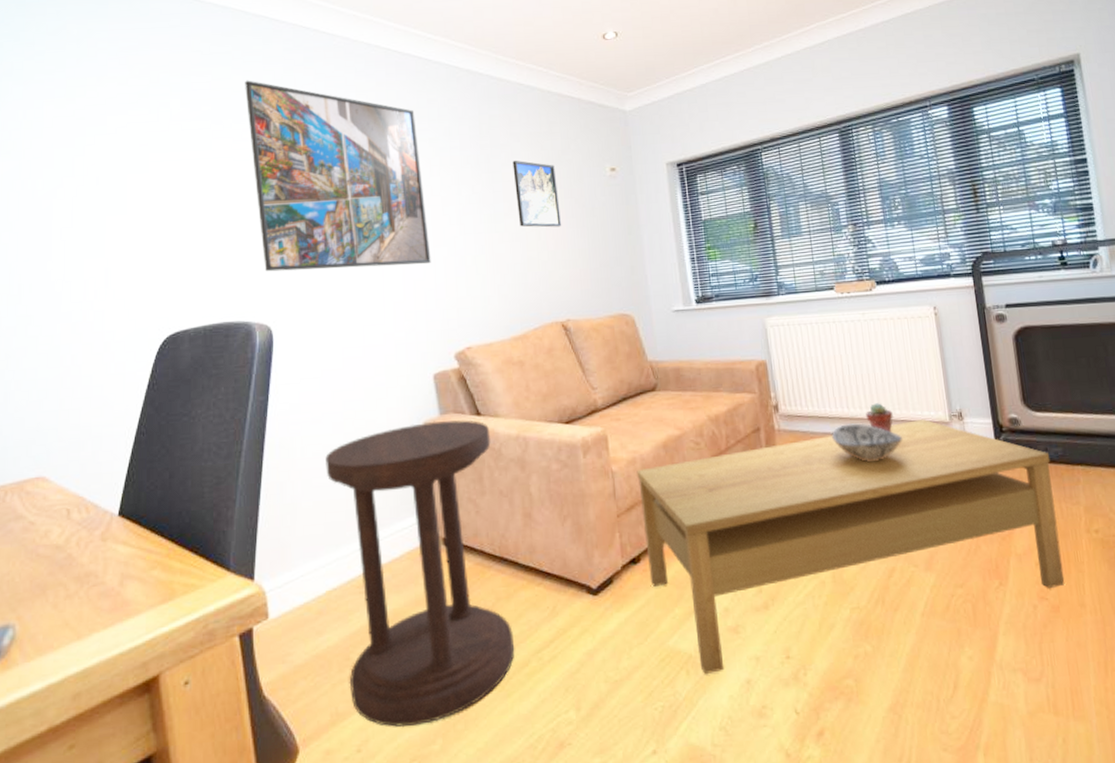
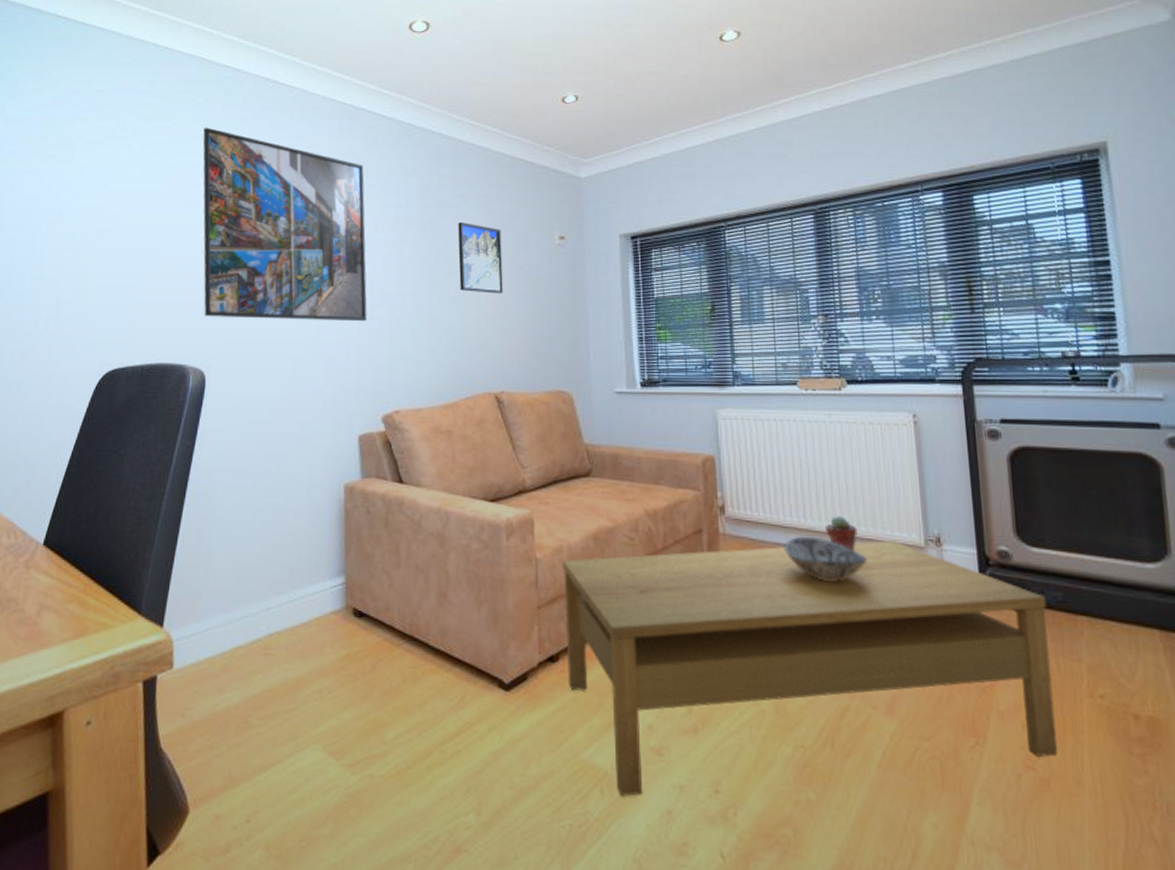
side table: present [325,419,515,728] -> none [243,484,417,804]

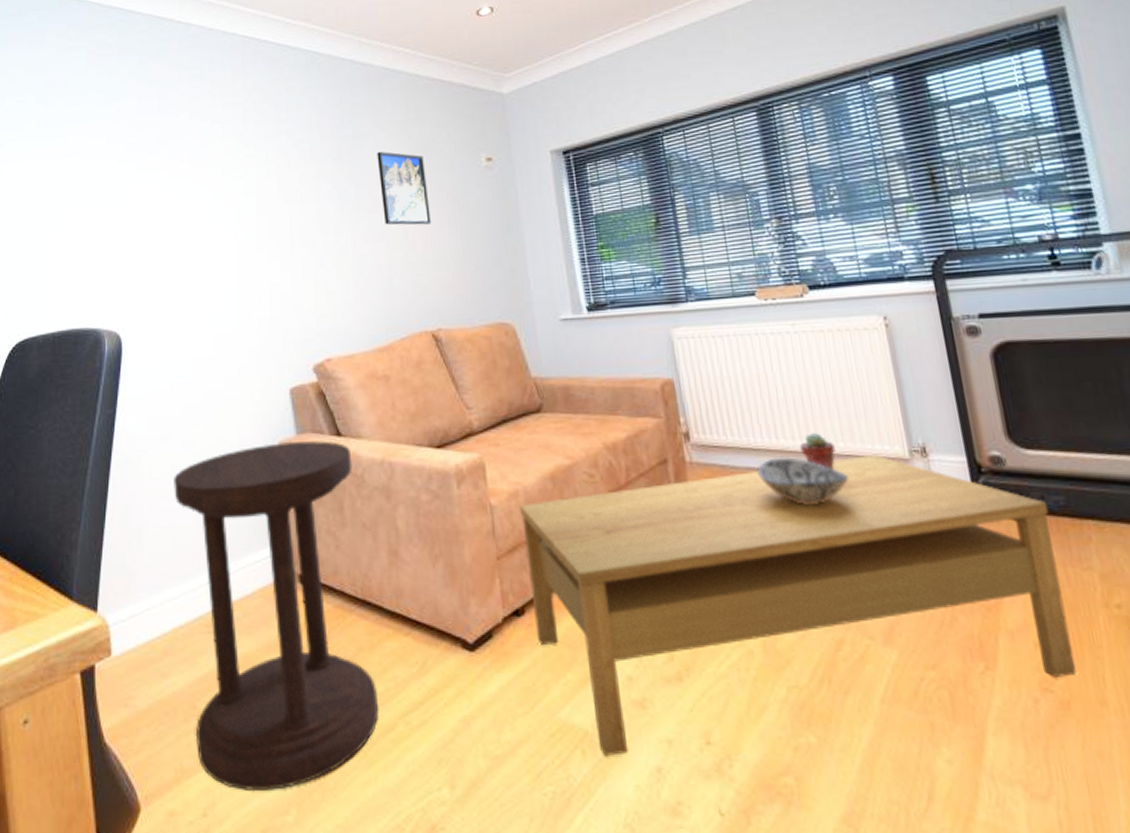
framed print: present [203,127,367,322] -> none [99,74,288,276]
side table: none [243,484,417,804] -> present [174,440,379,792]

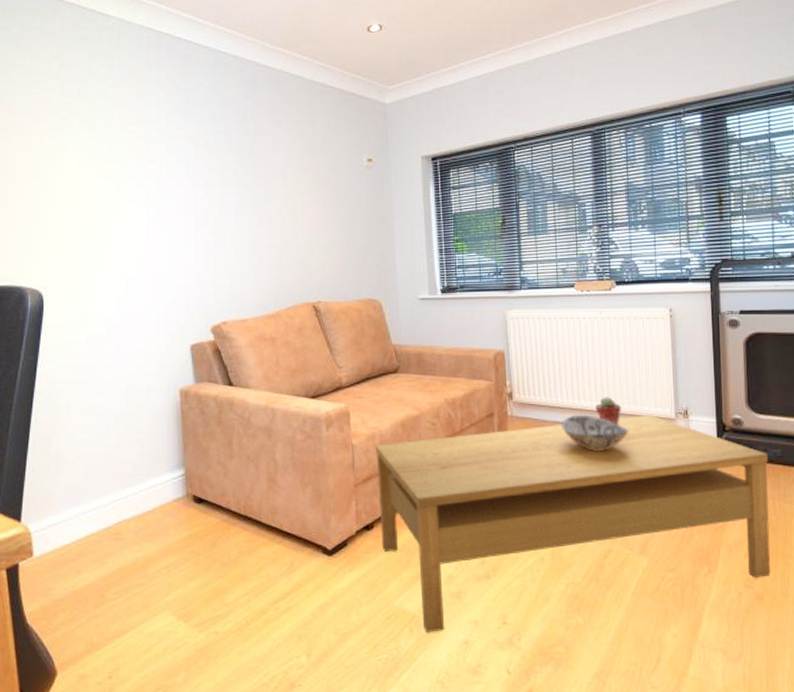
side table: present [174,440,379,792] -> none [88,388,254,660]
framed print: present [377,151,432,225] -> none [274,146,318,213]

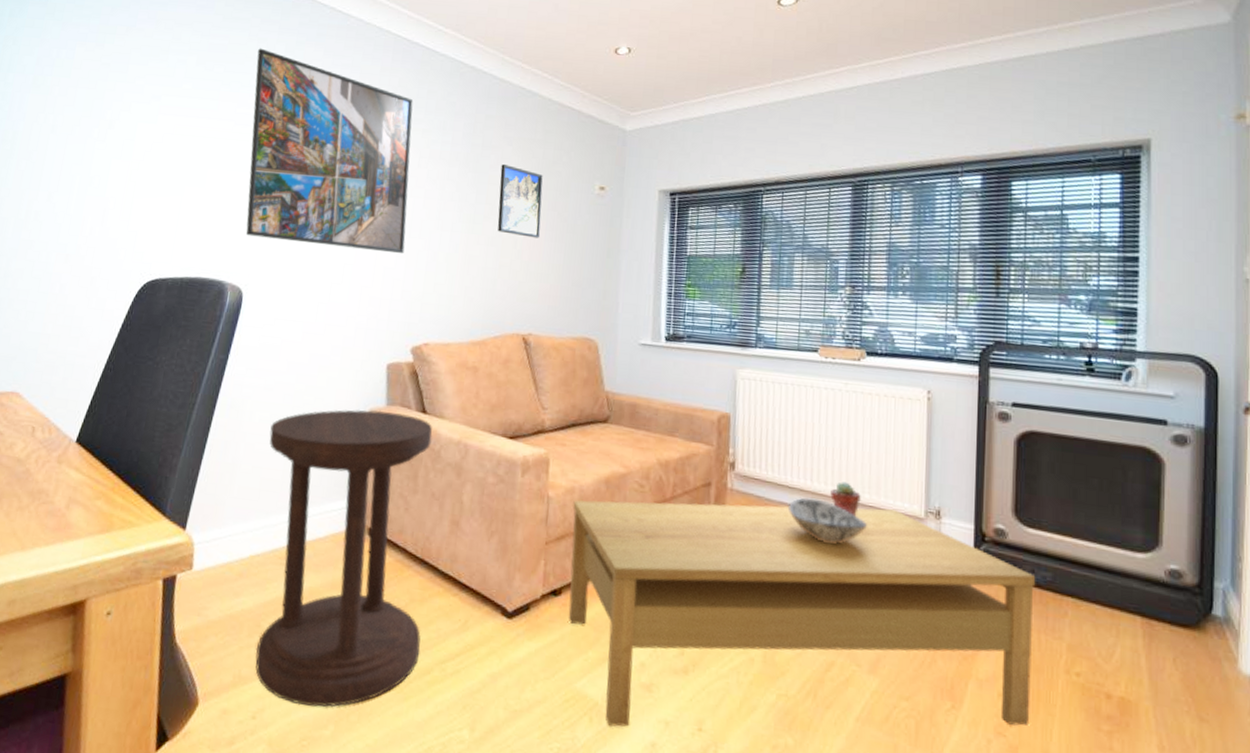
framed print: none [23,56,193,242] -> present [246,48,413,254]
side table: none [88,388,254,660] -> present [255,409,433,708]
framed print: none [274,146,318,213] -> present [497,163,543,238]

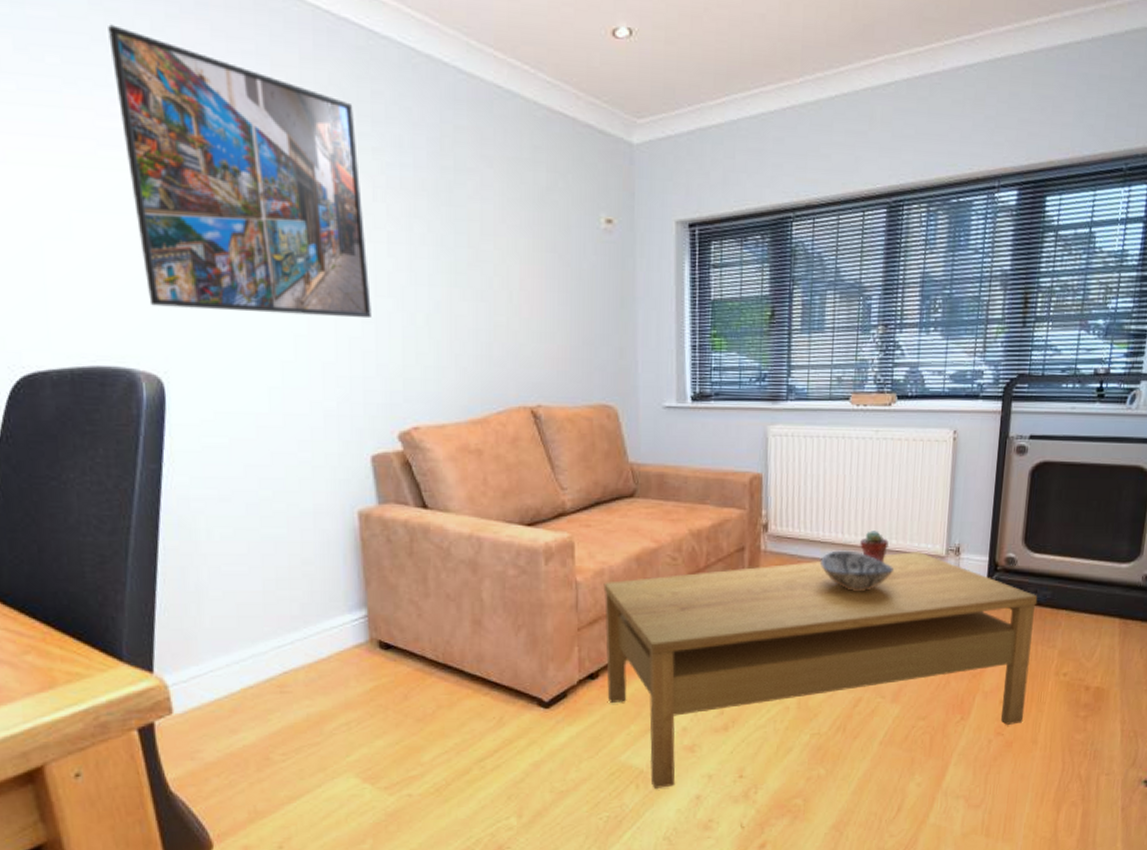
side table: present [255,409,433,708] -> none [237,510,456,827]
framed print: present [497,163,543,238] -> none [482,192,540,289]

